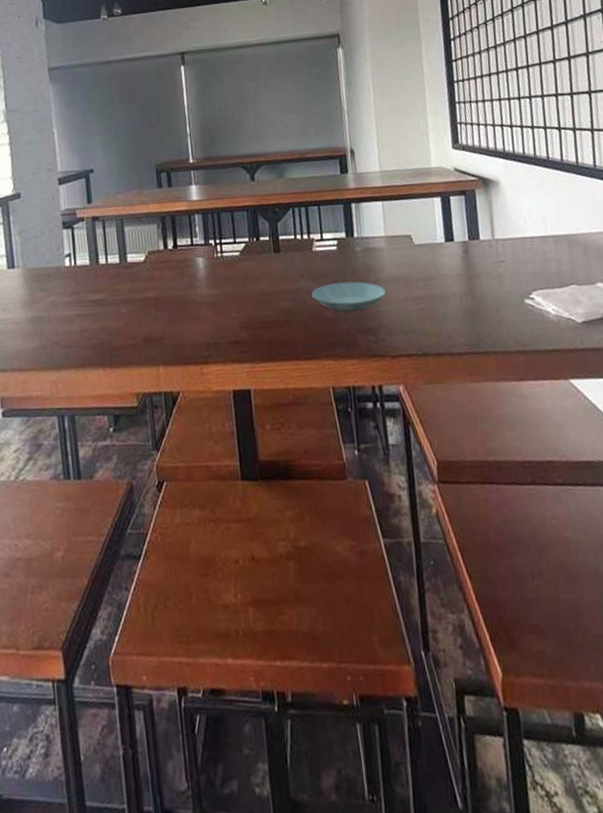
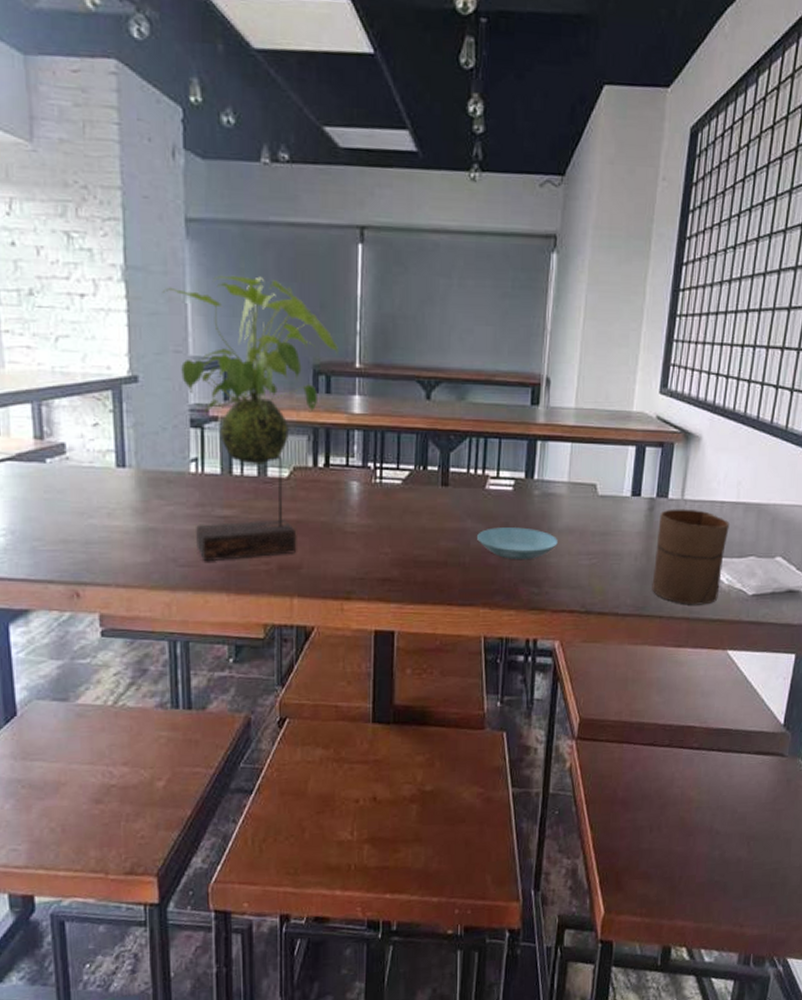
plant: none [34,102,176,342] -> present [162,275,340,562]
cup: none [475,247,549,338] -> present [652,509,730,605]

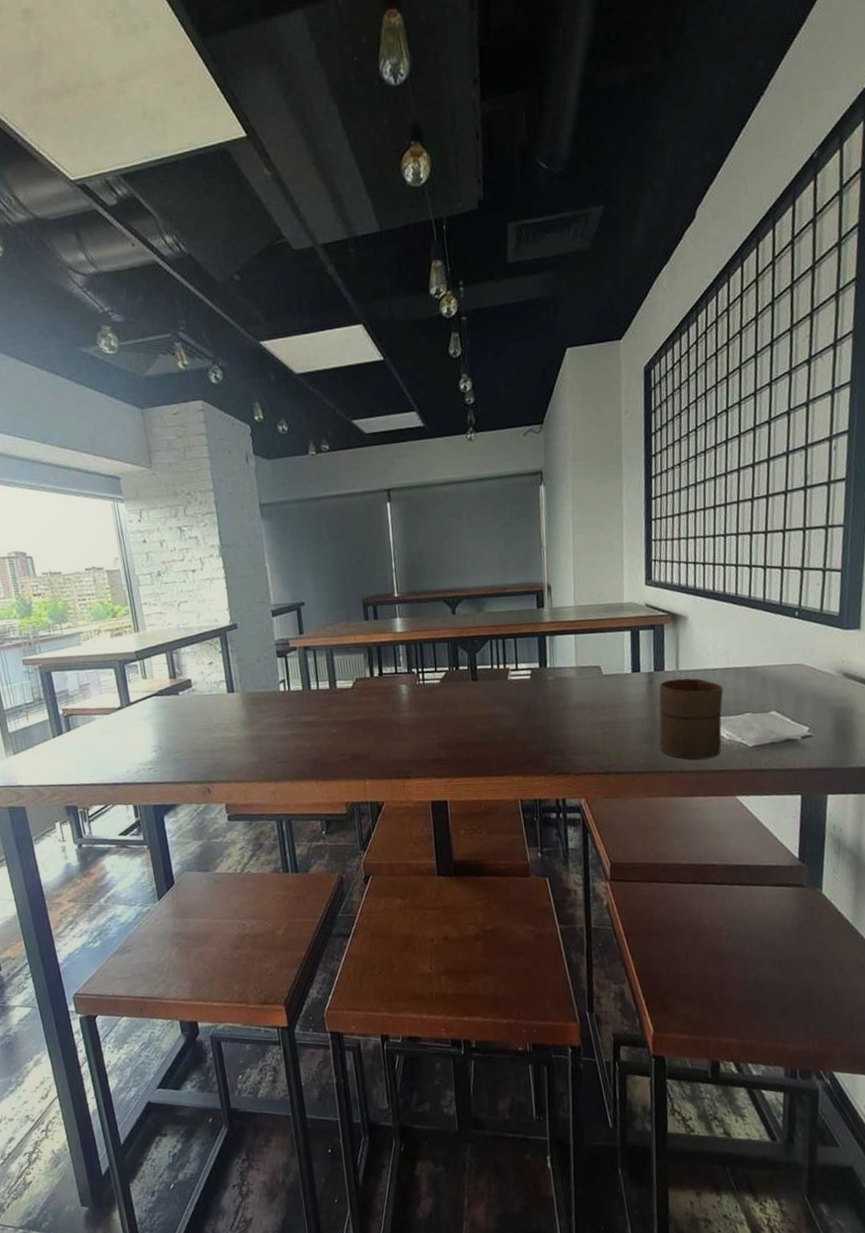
plant: present [162,275,340,562] -> none [248,538,381,758]
saucer: present [476,527,558,560] -> none [504,707,573,735]

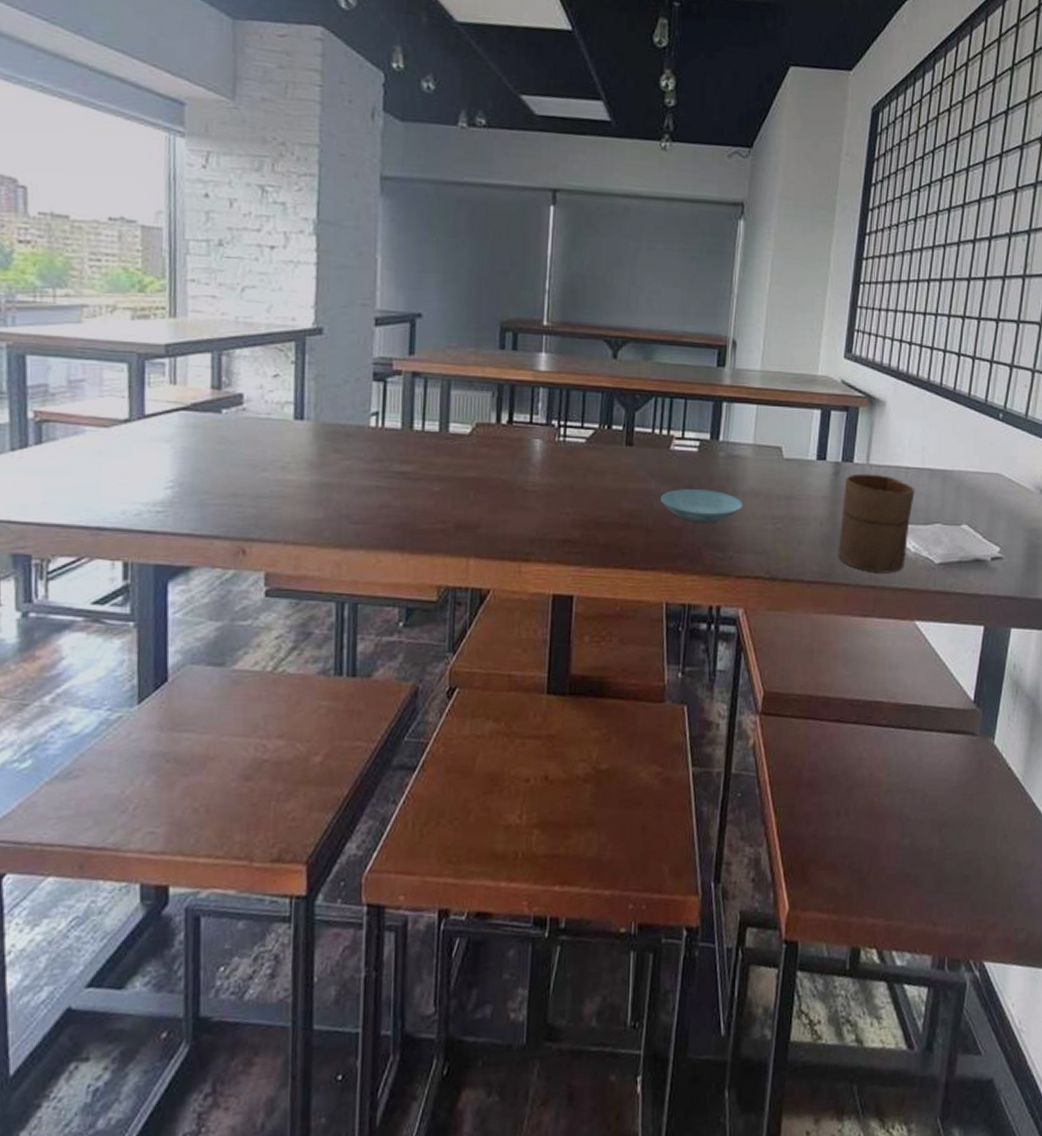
saucer: none [504,707,573,735] -> present [659,489,743,524]

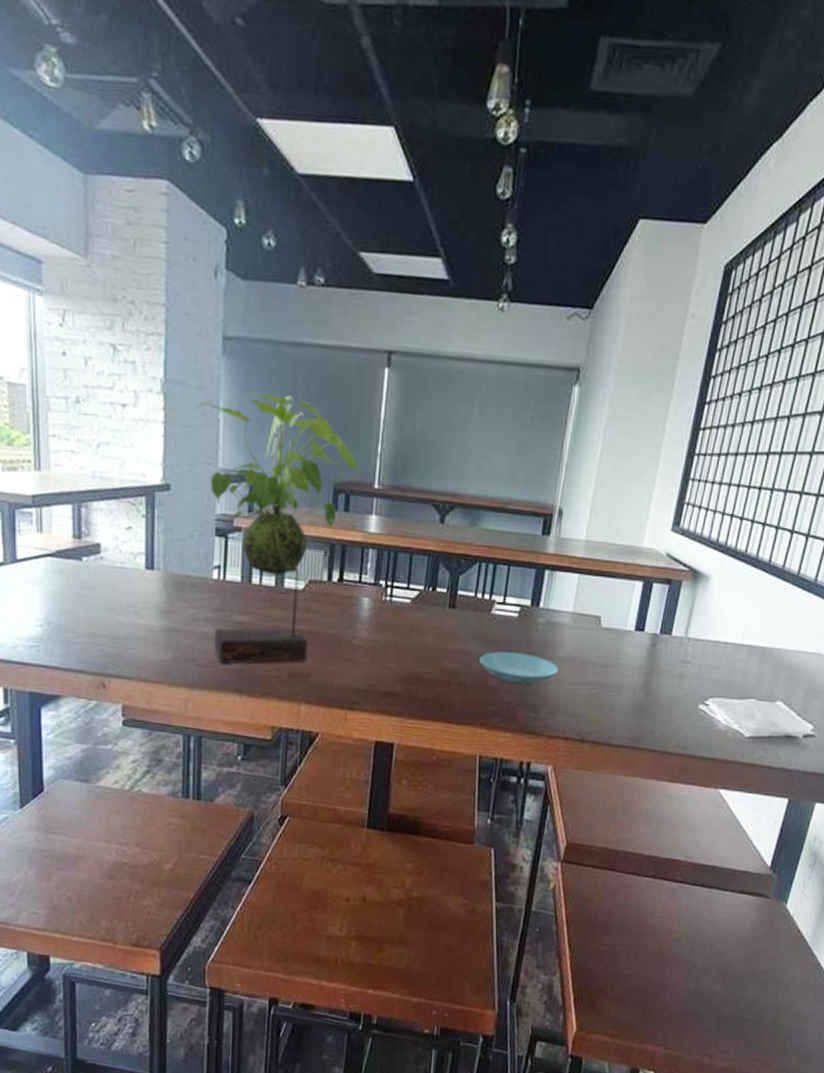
plant: none [352,231,528,519] -> present [197,392,360,664]
cup: present [837,473,915,573] -> none [648,646,732,743]

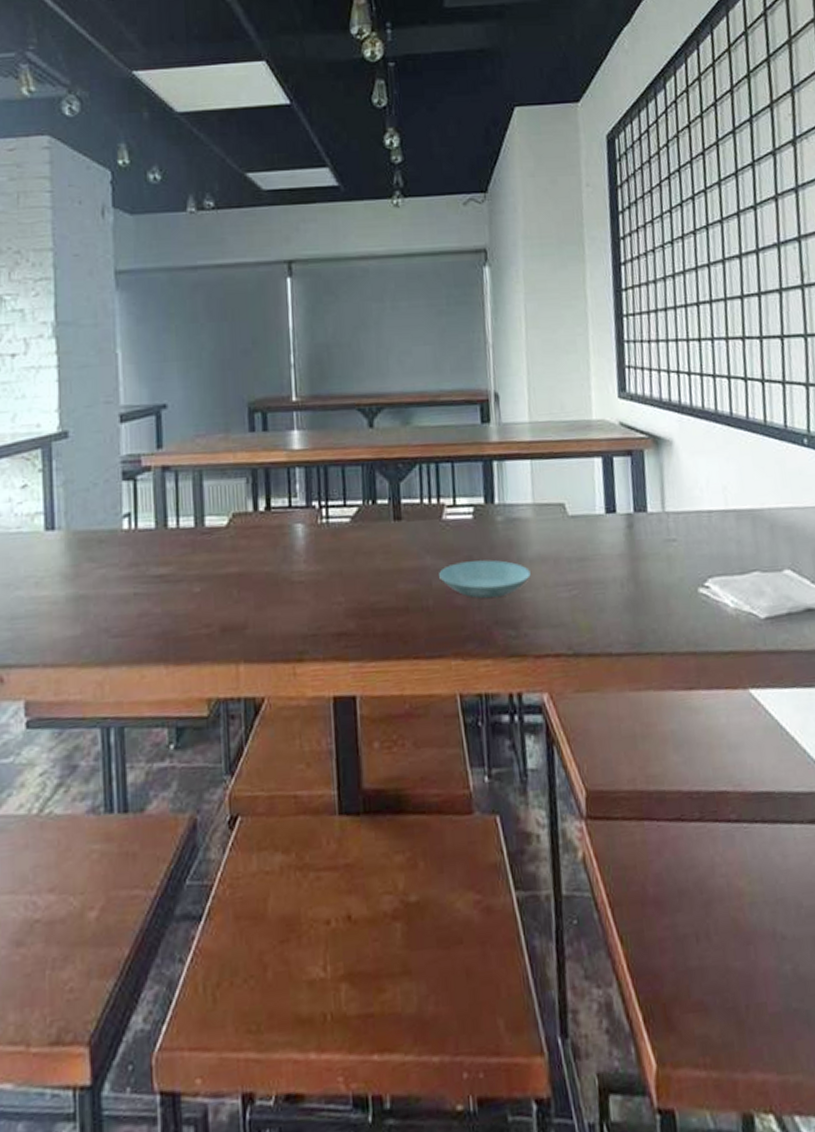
plant: present [197,392,360,664] -> none [92,319,275,630]

